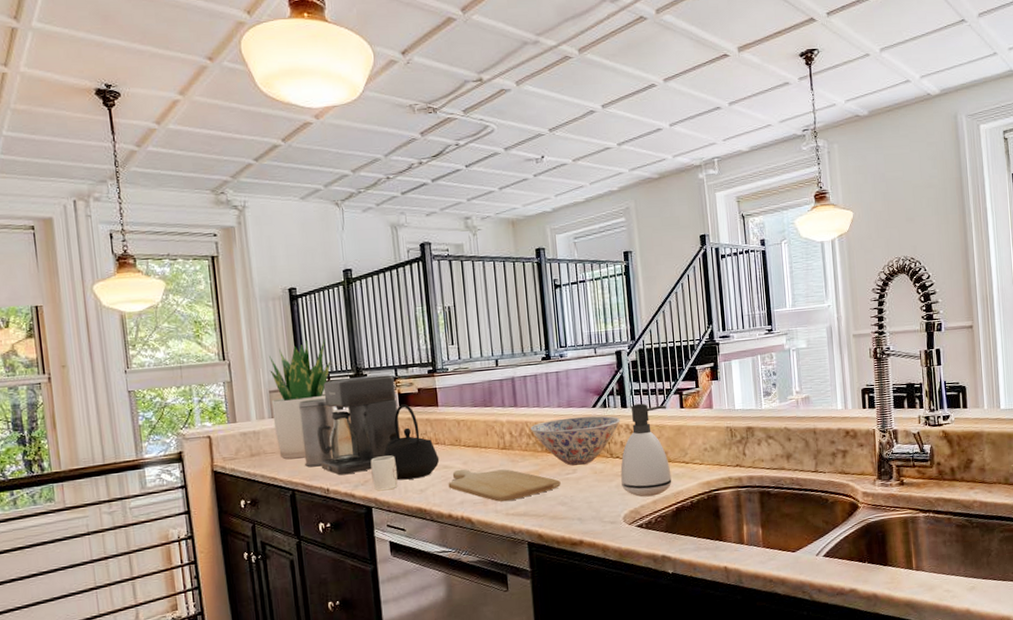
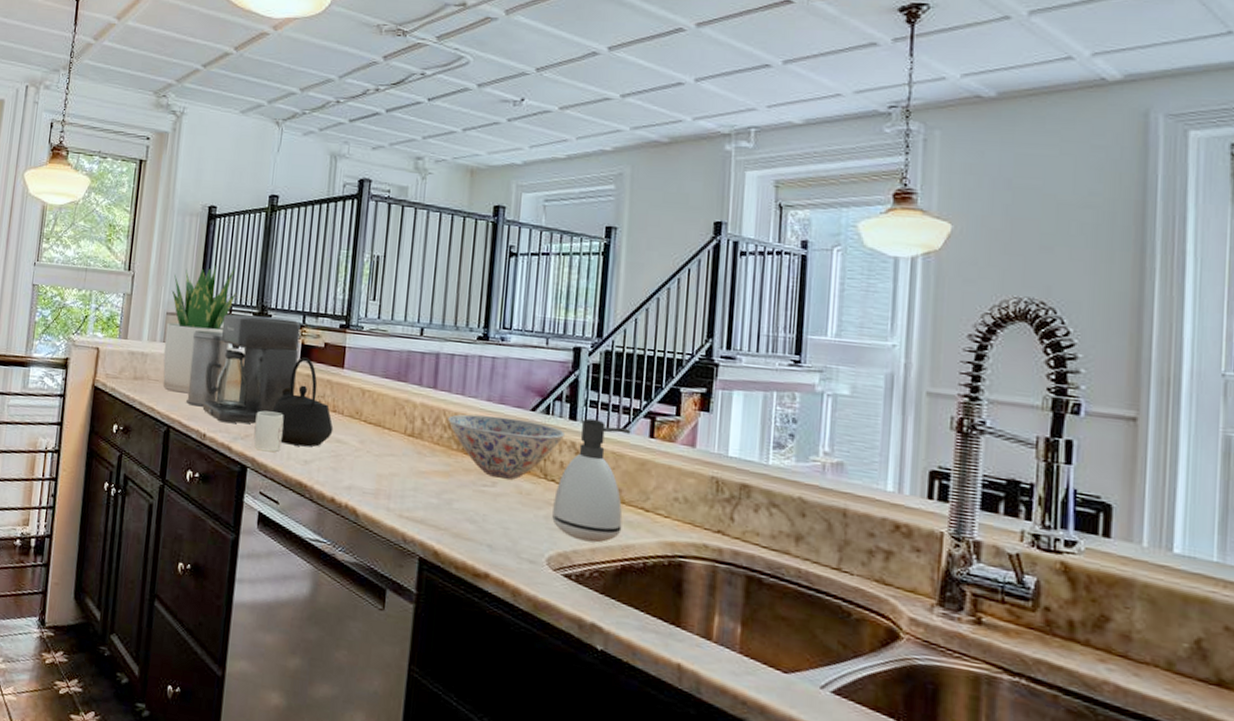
chopping board: present [448,469,561,502] -> none [337,447,474,502]

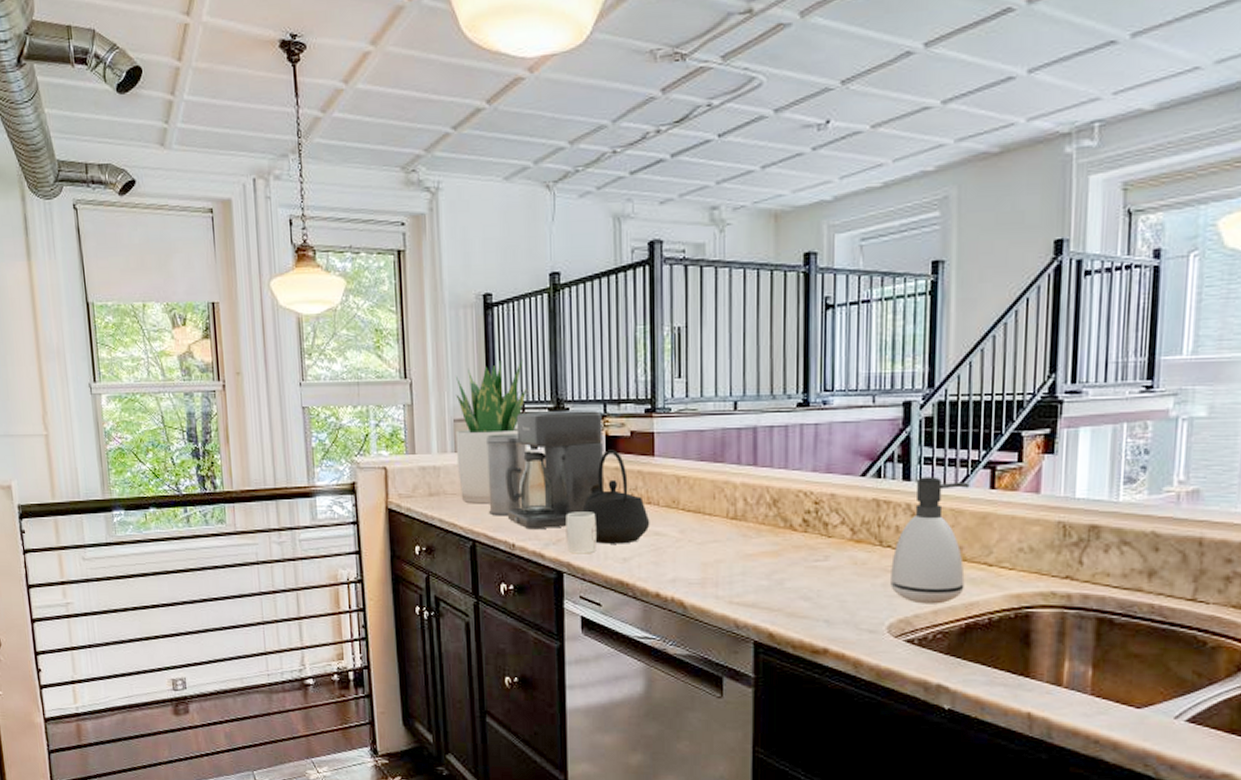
bowl: present [448,414,564,480] -> none [772,487,898,552]

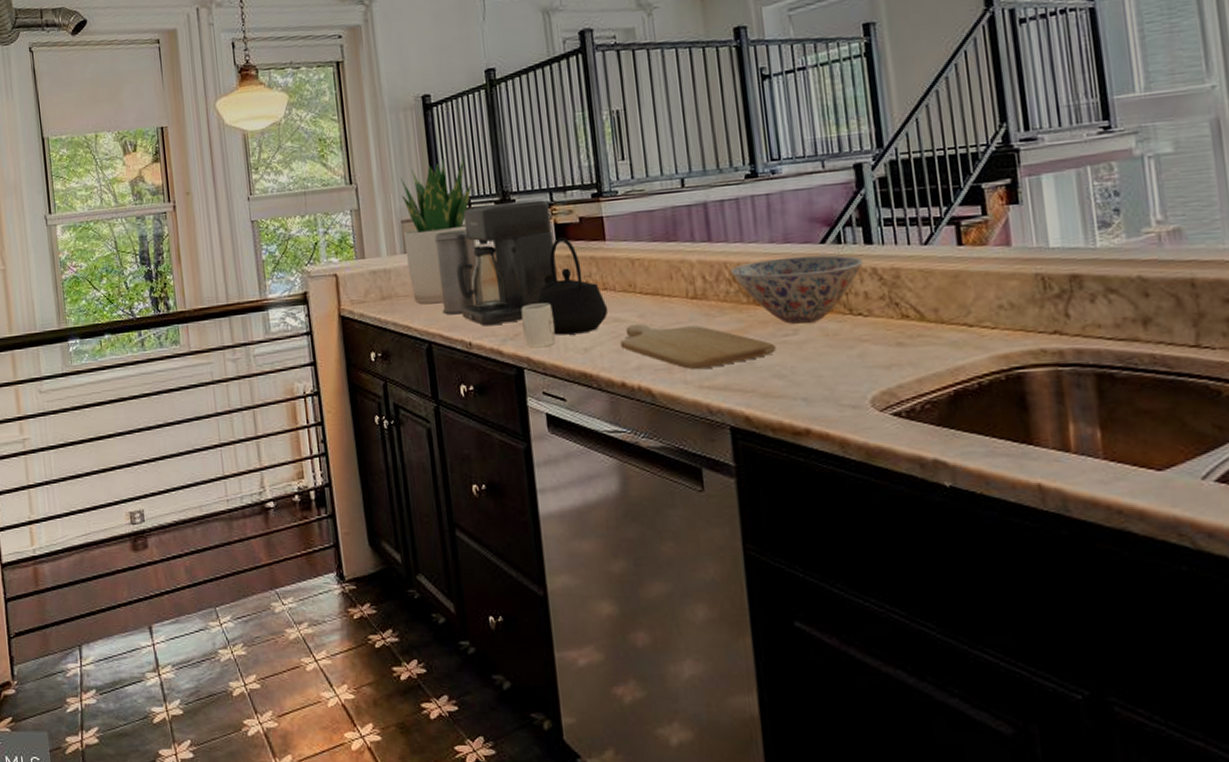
chopping board: none [658,538,806,587] -> present [620,323,776,370]
bowl: none [772,487,898,552] -> present [731,255,863,325]
soap dispenser: present [890,476,970,604] -> none [865,237,947,373]

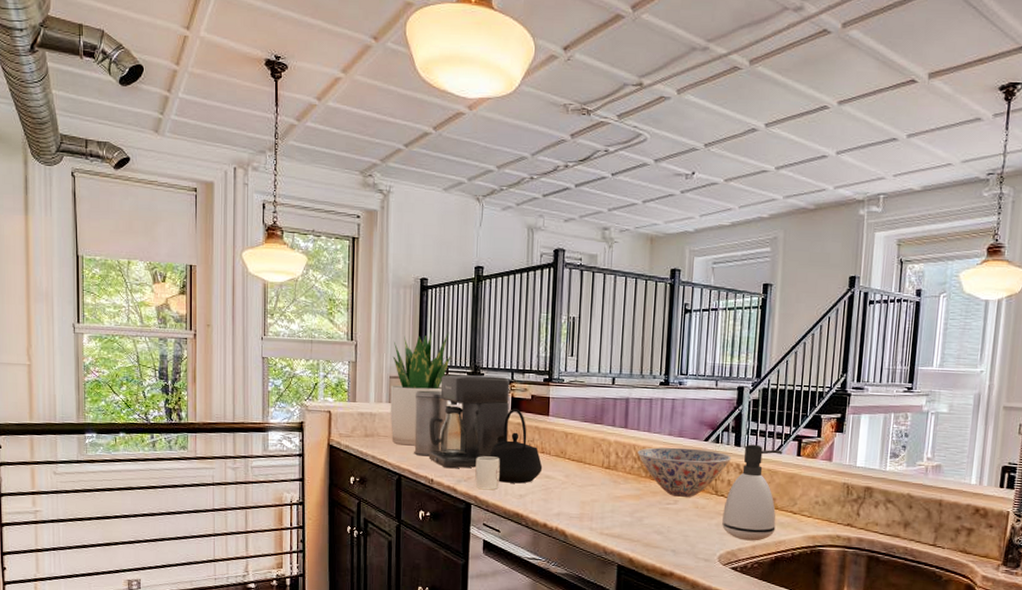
chopping board: present [620,323,776,370] -> none [547,481,660,521]
soap dispenser: none [865,237,947,373] -> present [722,444,783,541]

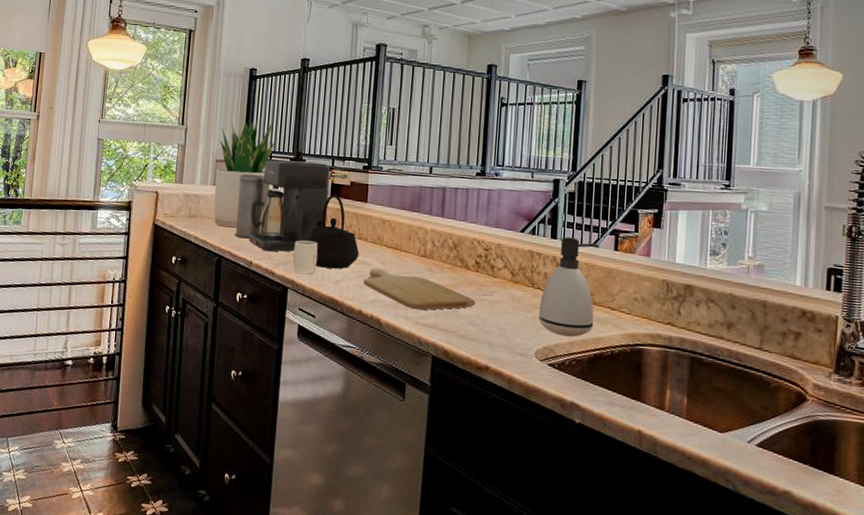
chopping board: none [547,481,660,521] -> present [363,268,475,310]
bowl: present [637,447,731,498] -> none [453,237,547,290]

